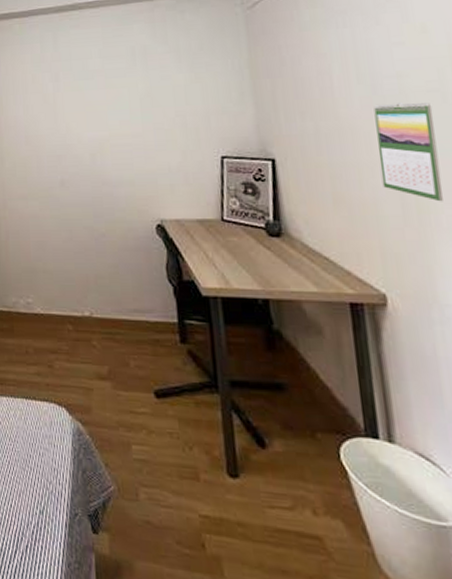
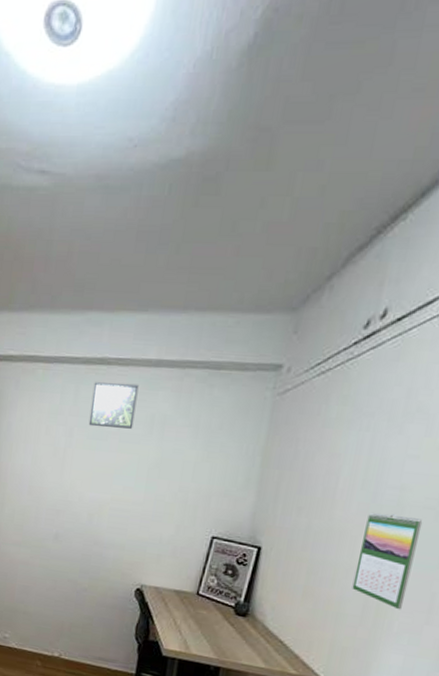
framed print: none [70,22,116,68] -> present [88,382,139,429]

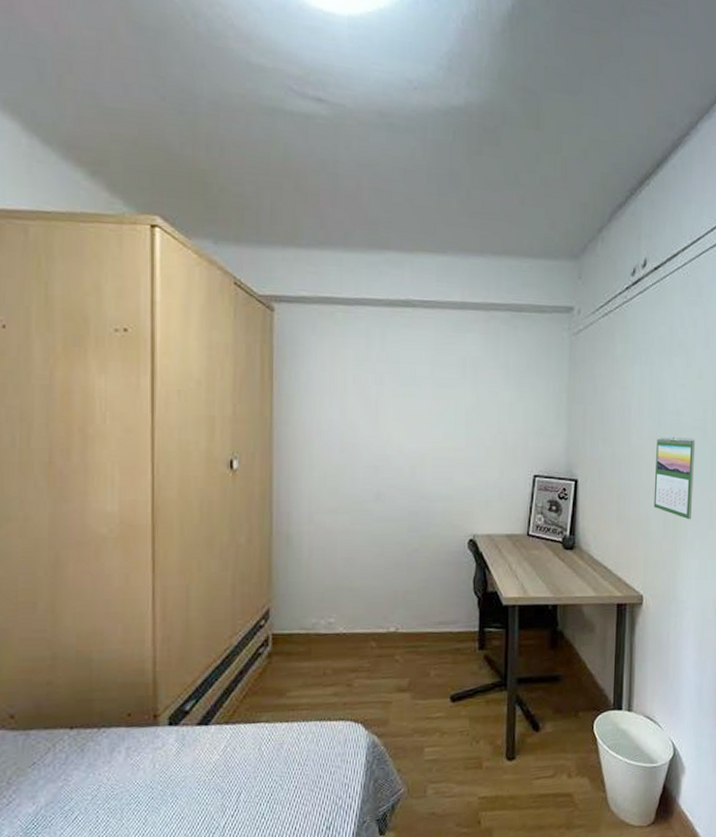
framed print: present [88,382,139,429] -> none [399,325,447,373]

